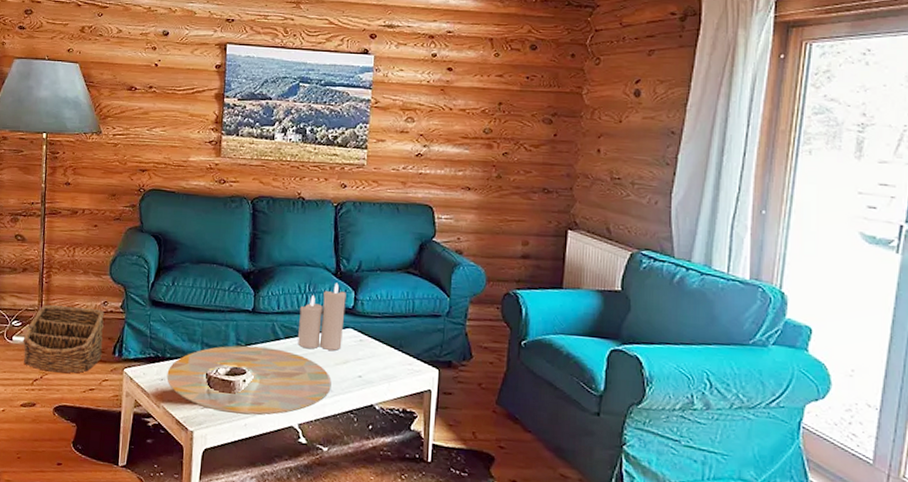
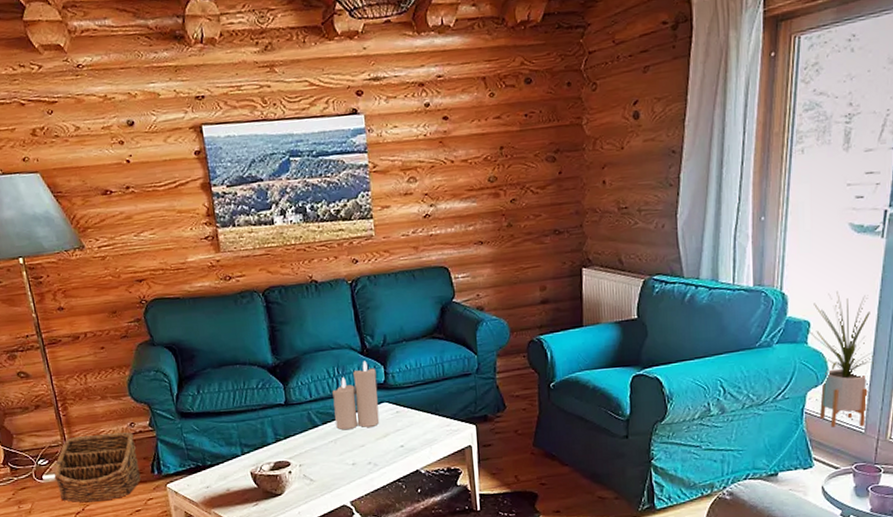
decorative tray: present [166,345,332,415] -> none [211,435,376,505]
house plant: none [808,300,885,458] -> present [807,291,873,427]

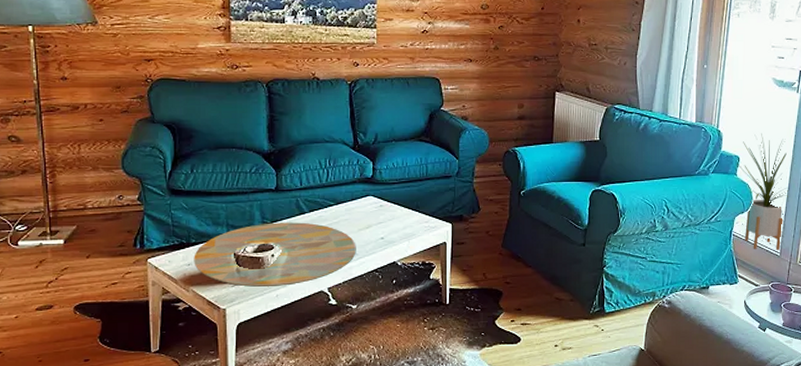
basket: present [54,432,141,502] -> none [30,203,122,272]
decorative tray: none [211,435,376,505] -> present [194,222,356,287]
candle: present [332,361,380,430] -> none [321,155,365,219]

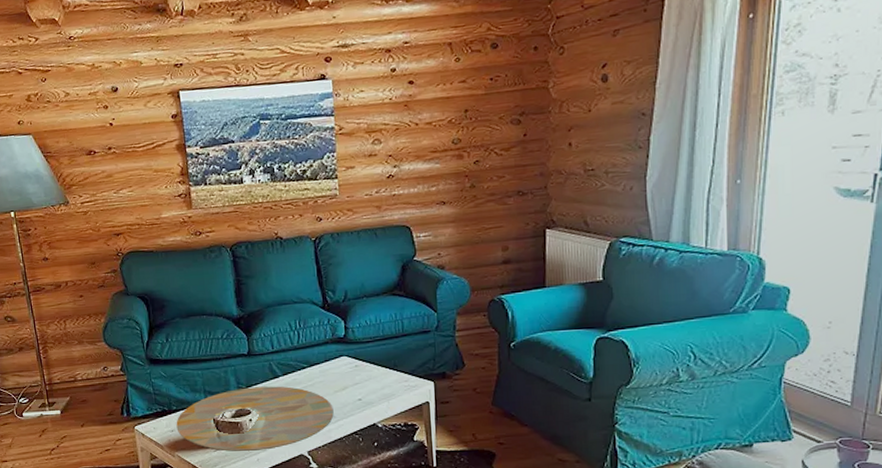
house plant: present [737,133,788,251] -> none [787,257,861,400]

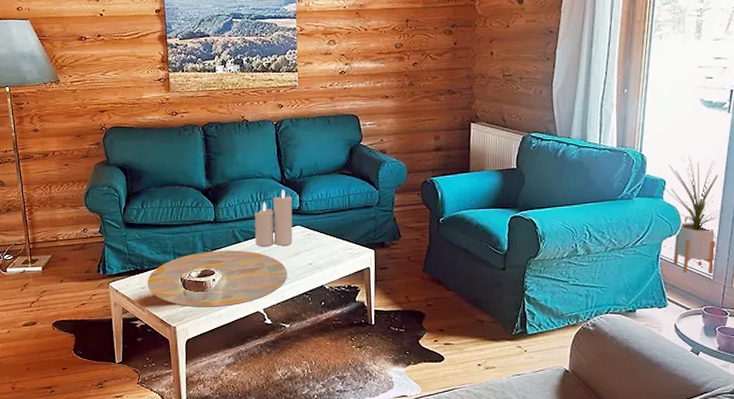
candle: none [293,315,339,382] -> present [254,189,293,247]
house plant: none [787,257,861,400] -> present [663,155,721,275]

